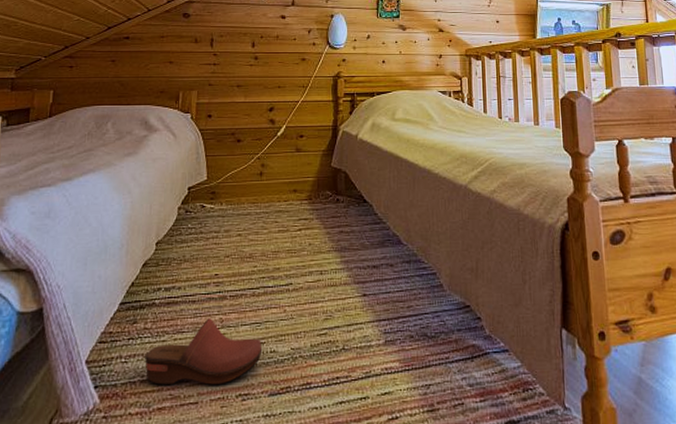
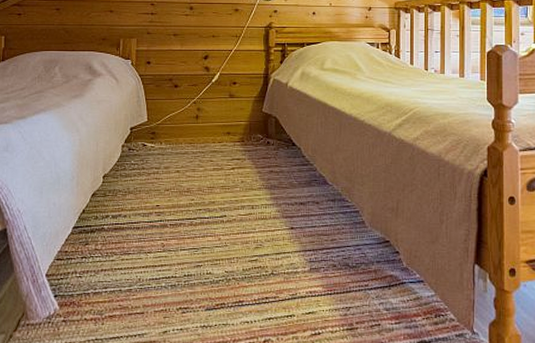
clog: present [145,318,263,386] -> none [97,243,200,300]

